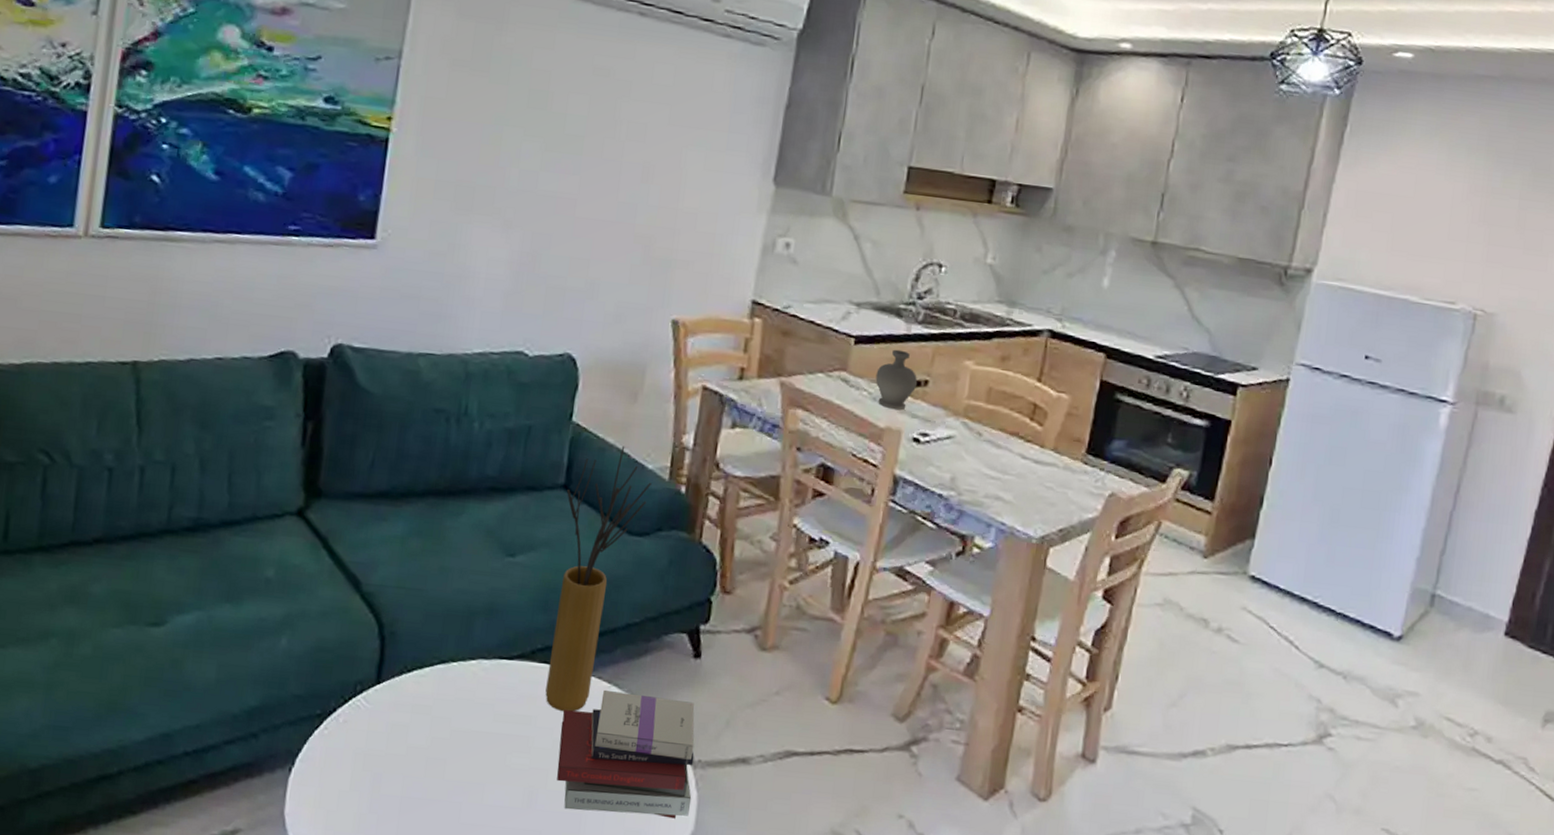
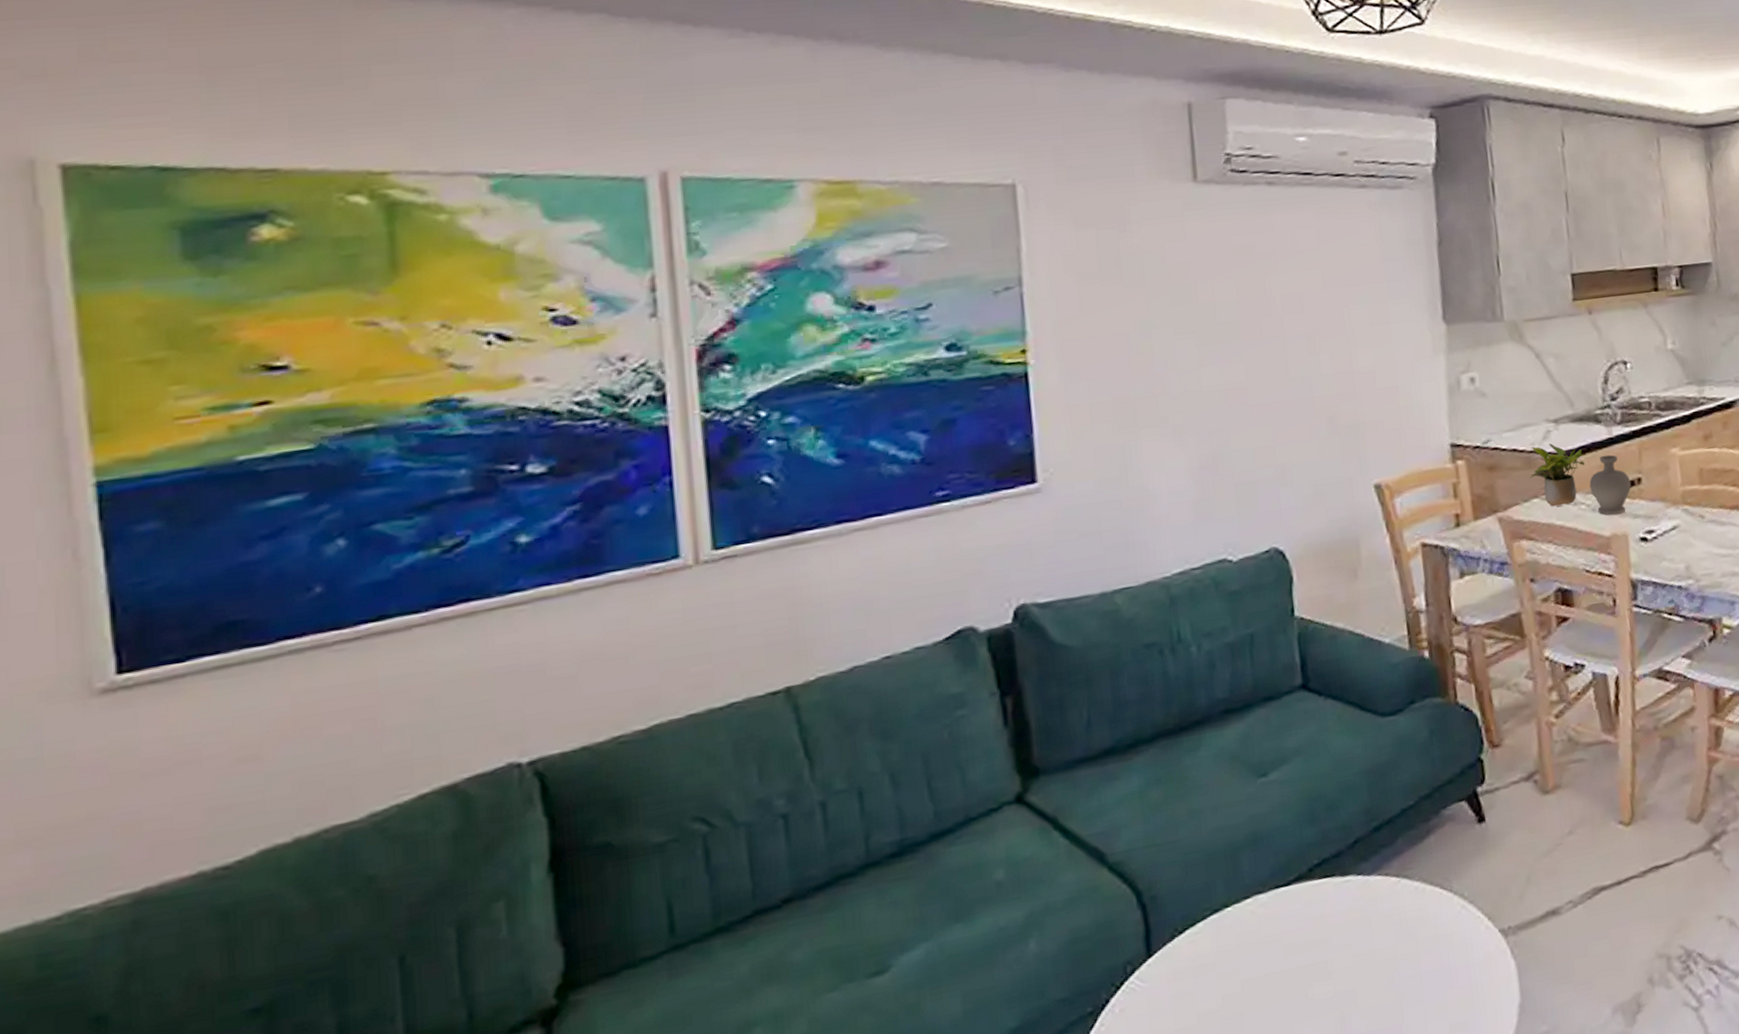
vase: present [545,446,652,712] -> none [1305,627,1393,923]
books: present [557,689,695,819] -> none [1357,869,1512,1025]
potted plant: none [819,324,877,388] -> present [1529,443,1585,507]

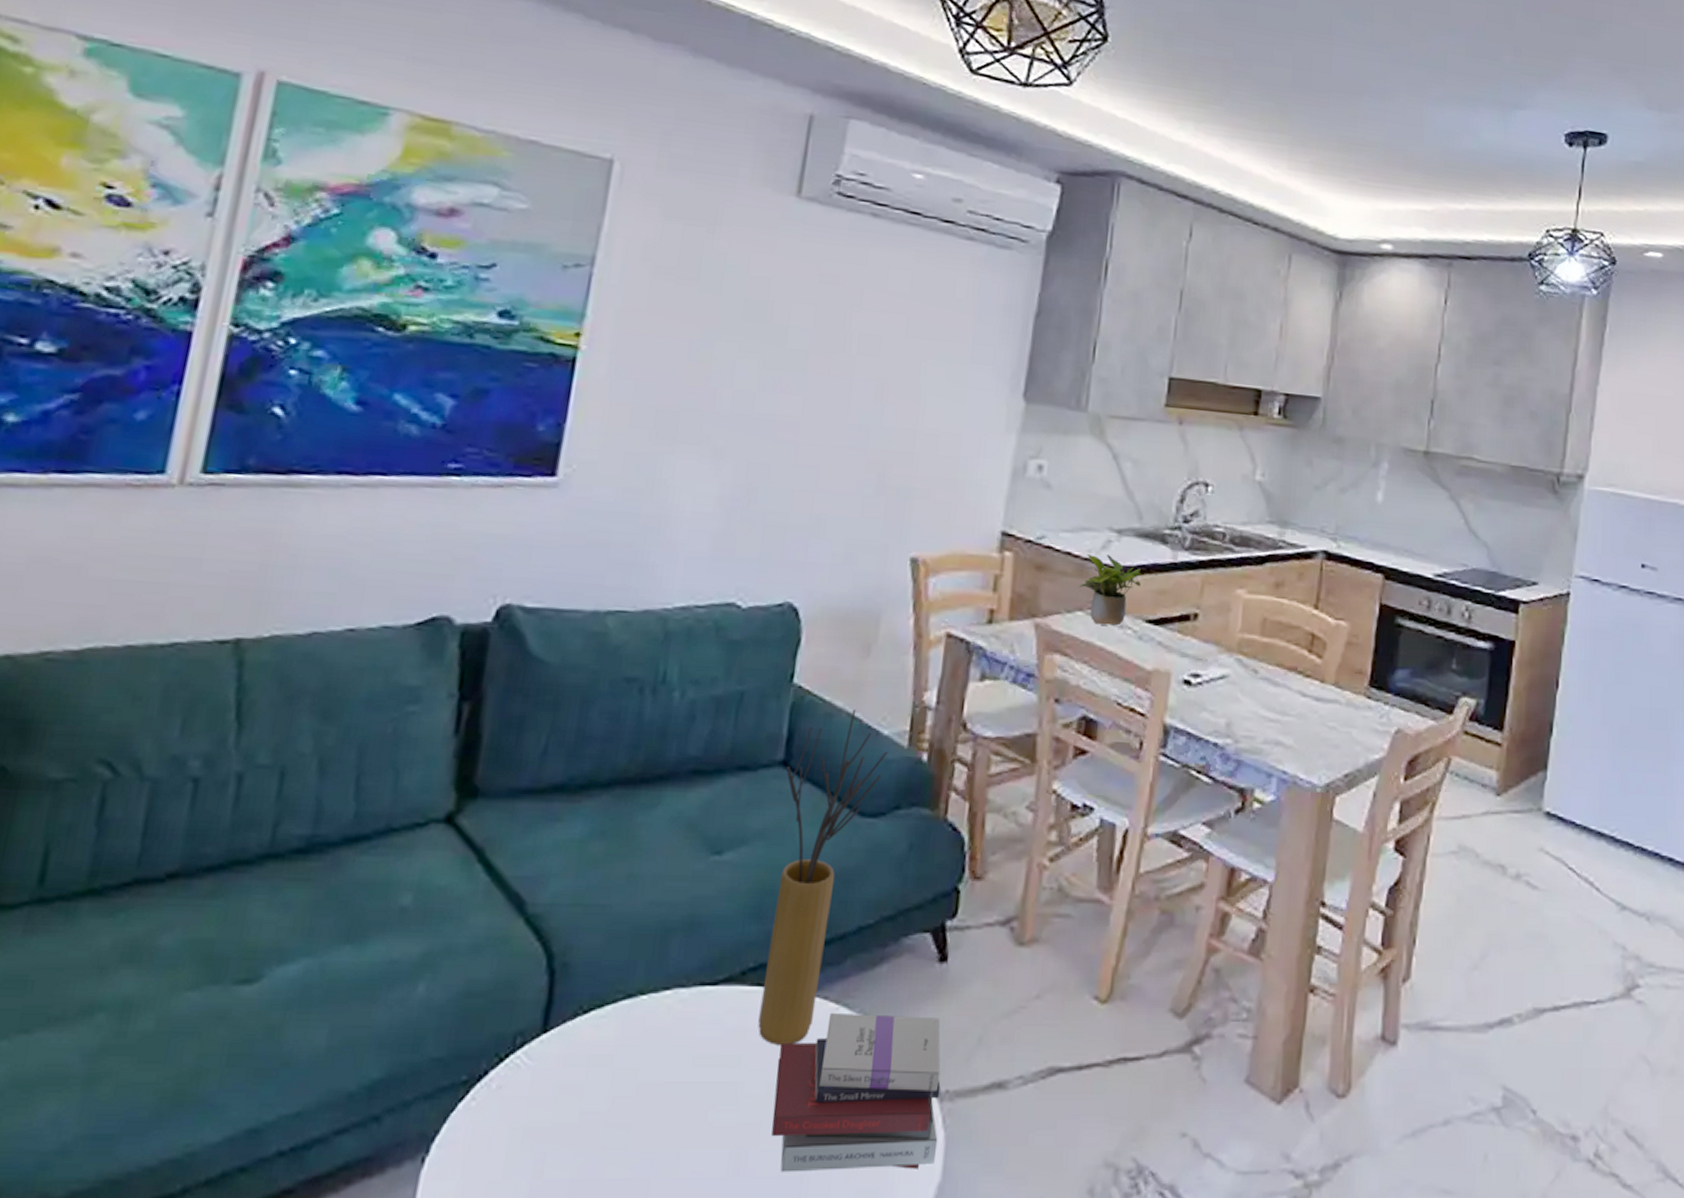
vase: none [1305,627,1393,923] -> present [758,709,888,1045]
books: none [1357,869,1512,1025] -> present [772,1012,941,1173]
decorative vase: present [1589,454,1632,516] -> none [1140,580,1187,650]

